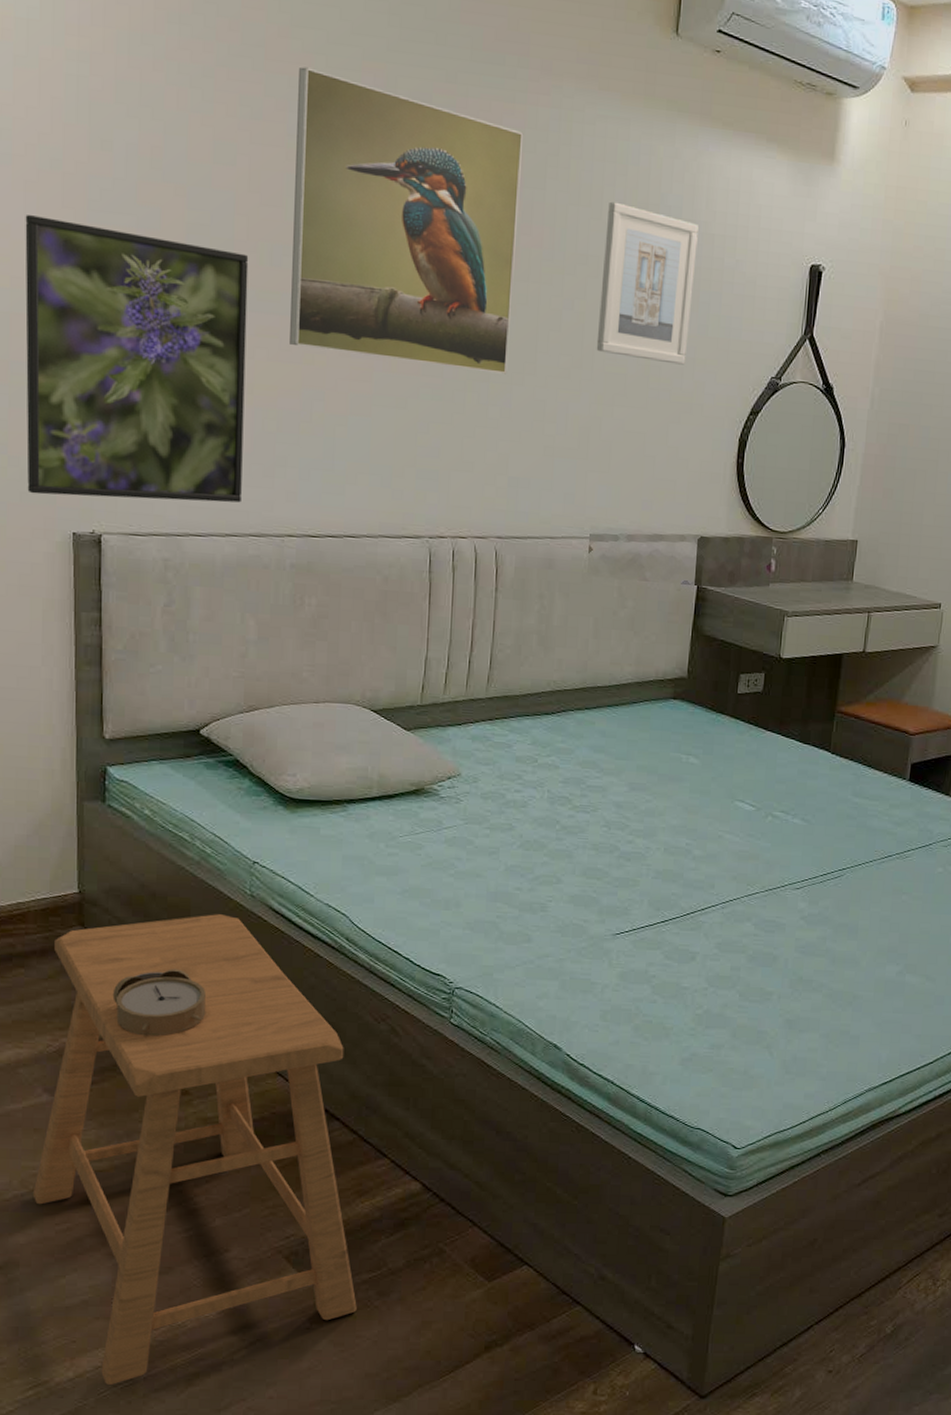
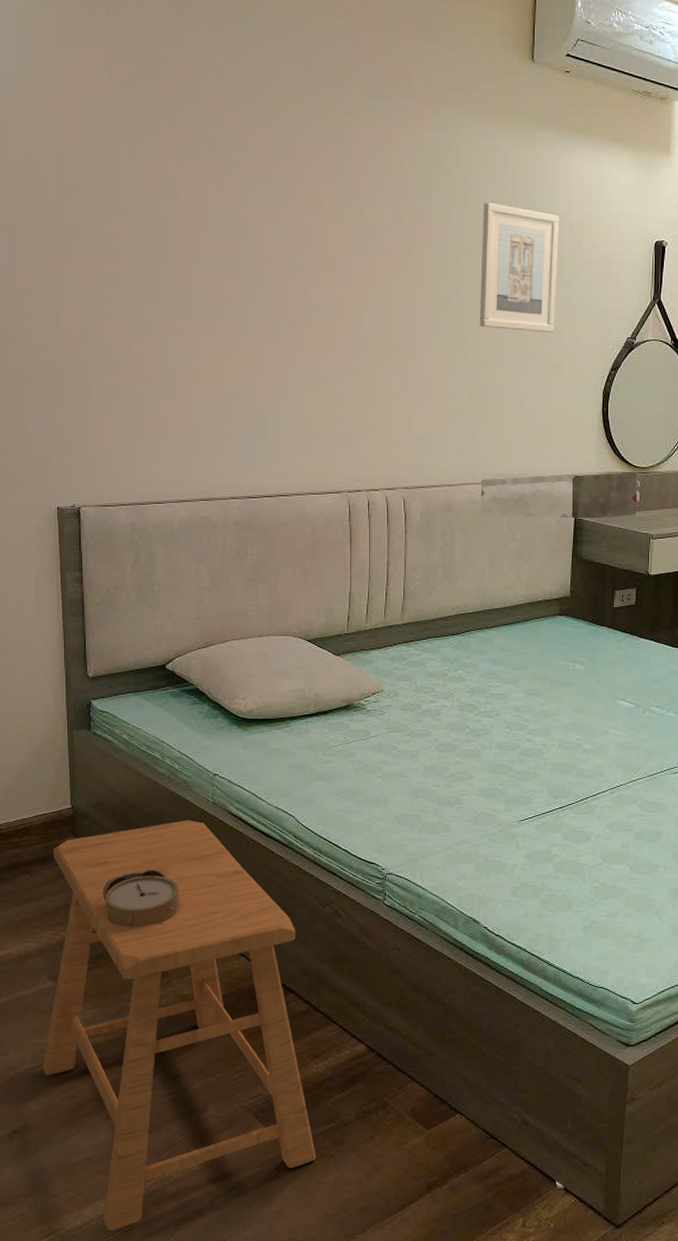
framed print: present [25,215,249,503] -> none [11,251,192,478]
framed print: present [290,66,524,375] -> none [226,113,411,352]

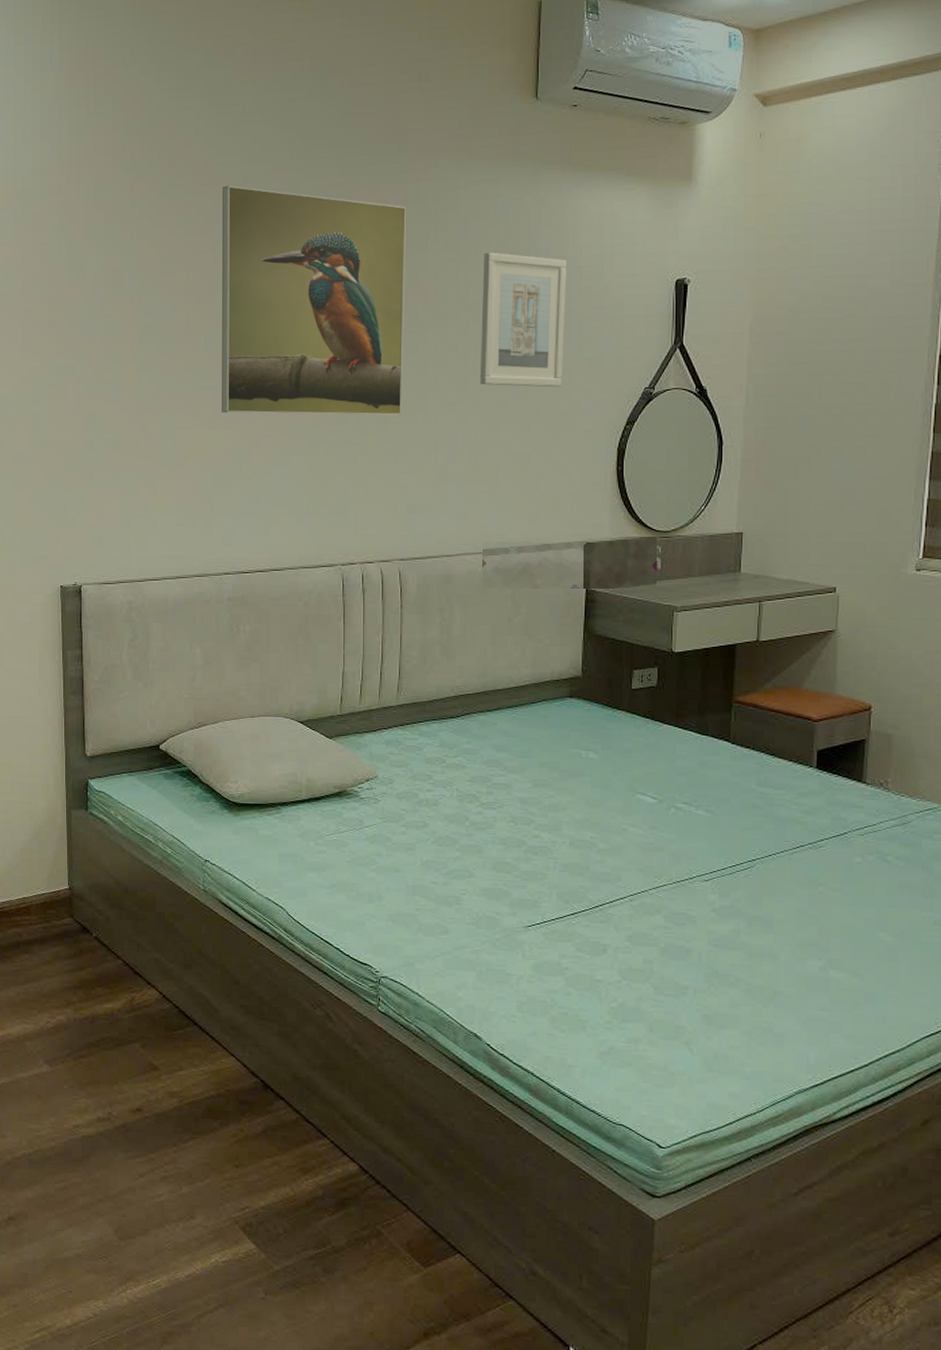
stool: present [42,820,316,1232] -> none [37,907,305,1336]
alarm clock: present [102,869,180,927] -> none [96,956,170,1017]
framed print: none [226,113,411,352] -> present [222,185,407,416]

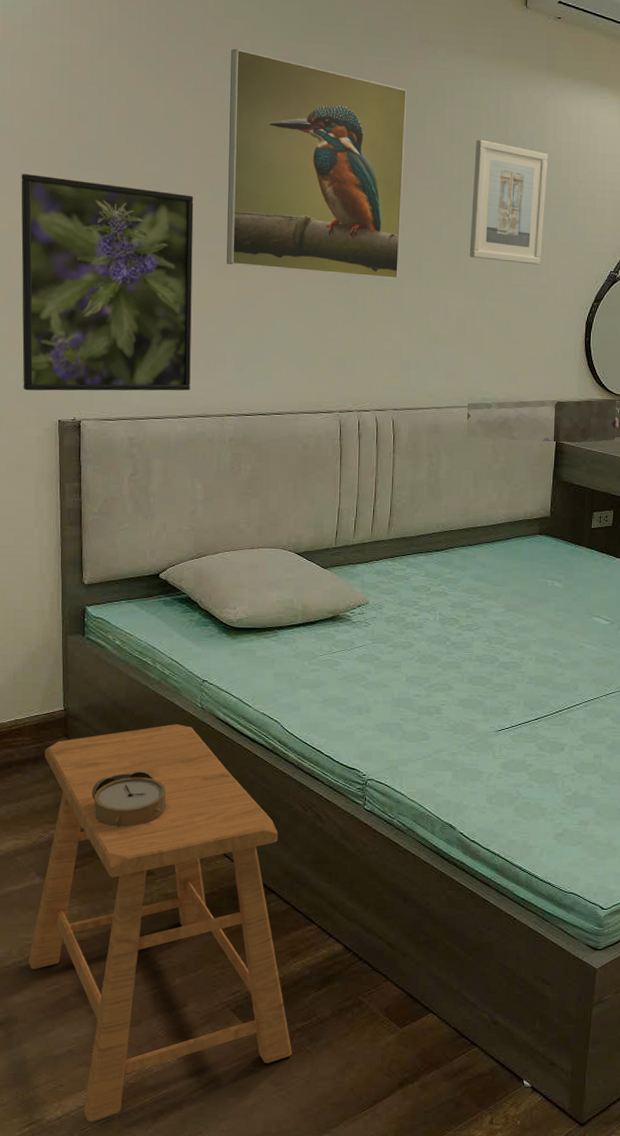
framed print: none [23,337,188,557] -> present [21,174,194,391]
stool: none [37,907,305,1336] -> present [28,724,292,1123]
alarm clock: none [96,956,170,1017] -> present [91,770,167,827]

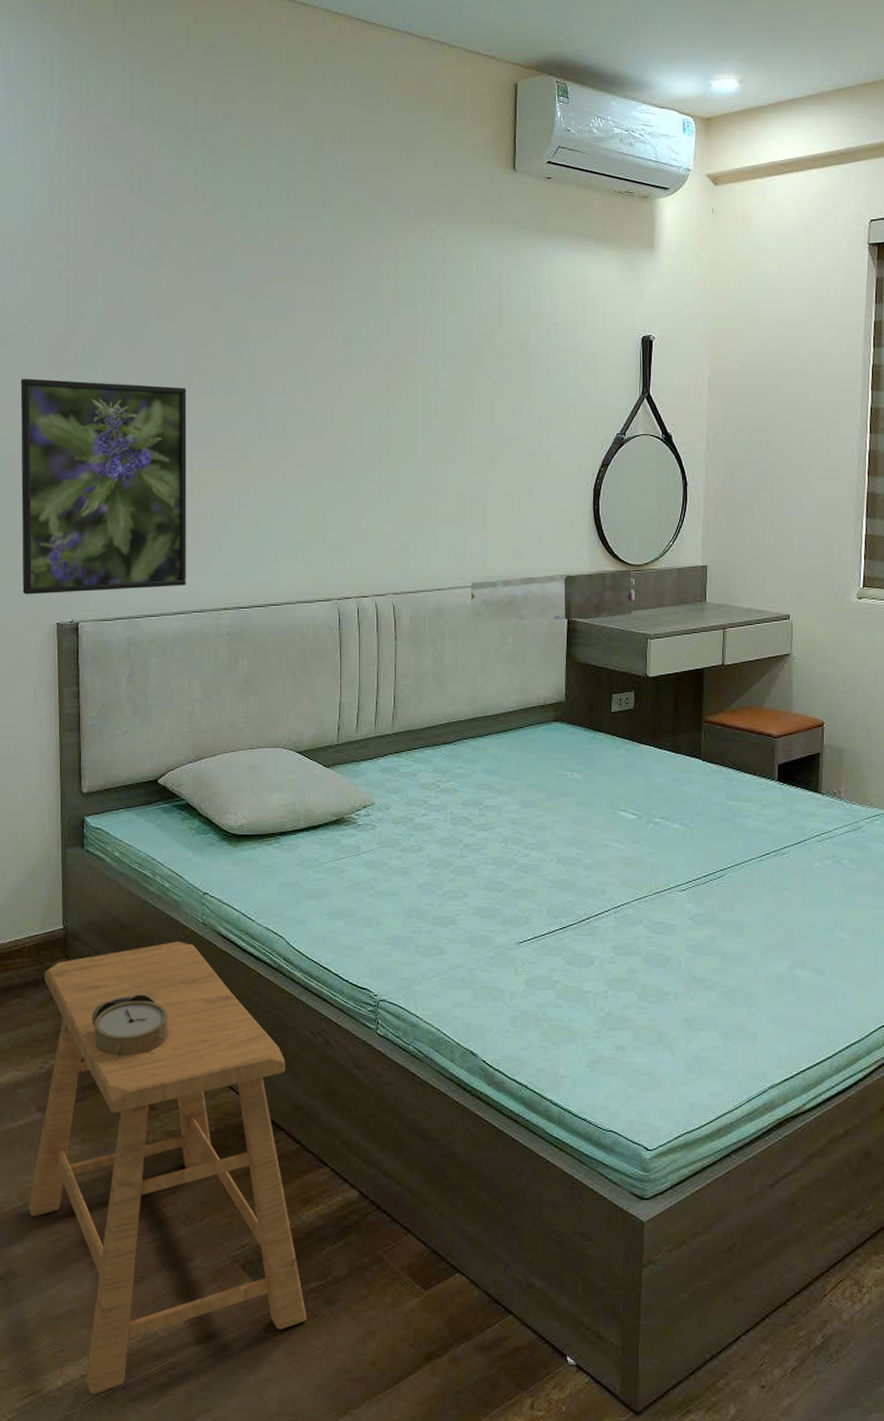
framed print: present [227,48,408,279] -> none [220,239,397,458]
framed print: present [469,139,548,265] -> none [466,307,544,433]

